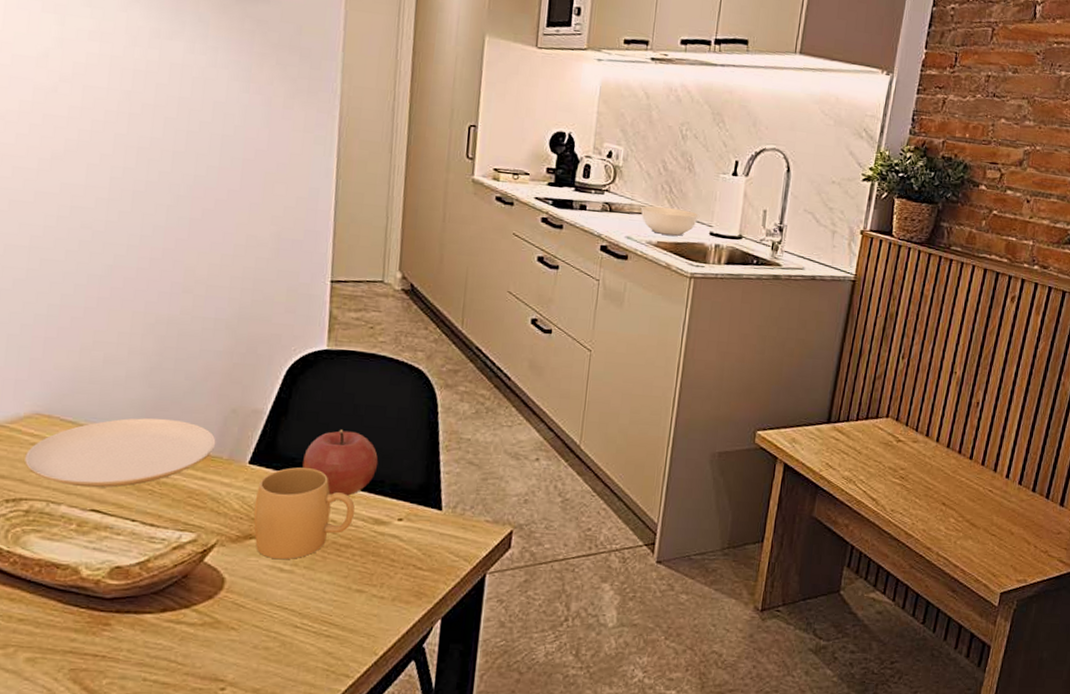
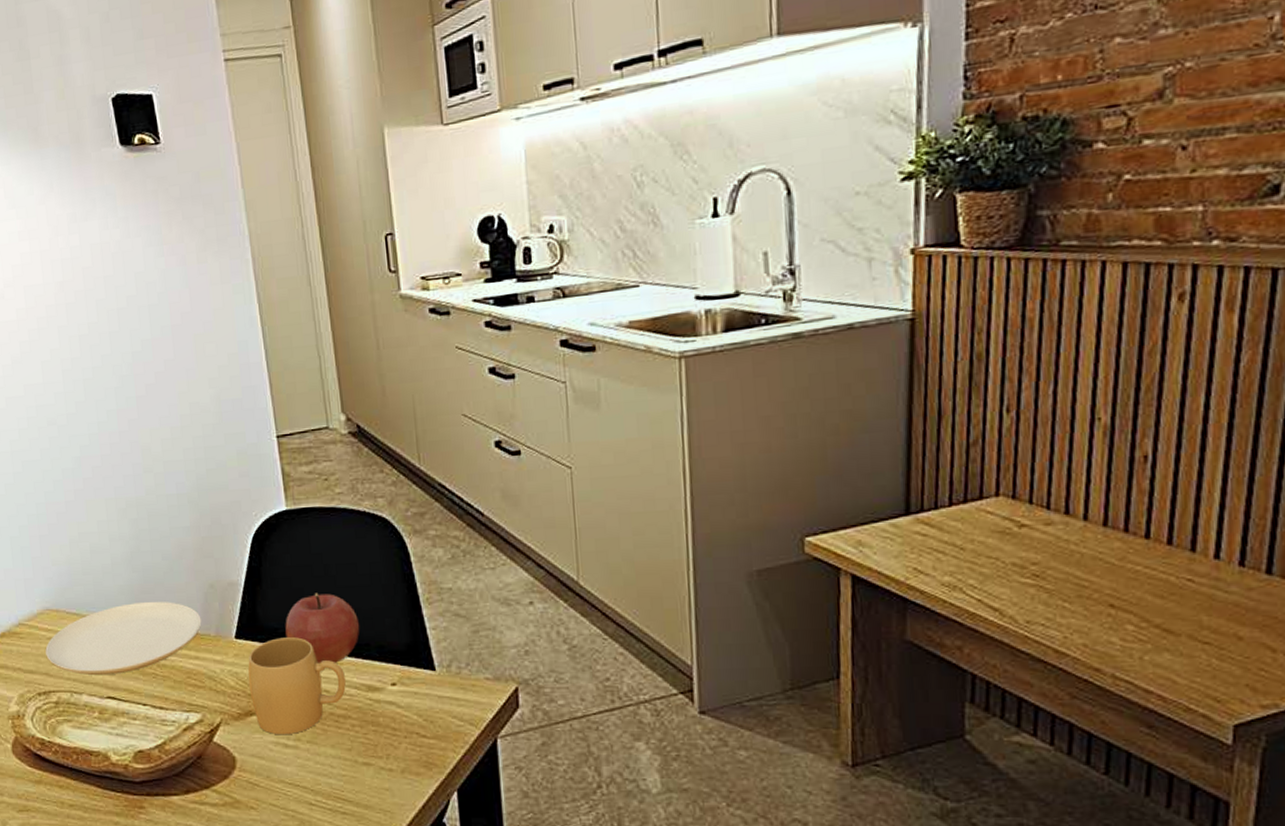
bowl: present [640,206,699,236] -> none [600,274,677,312]

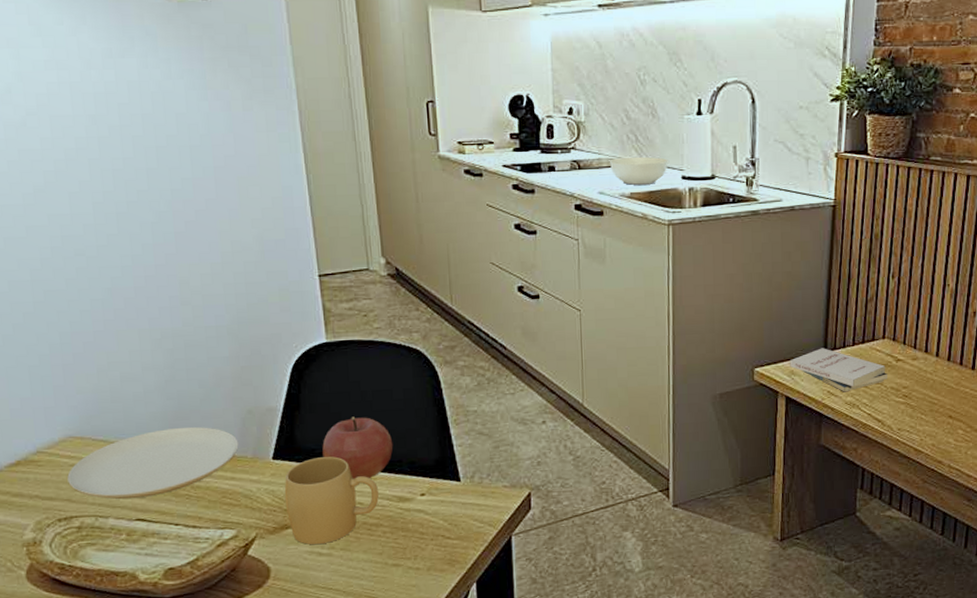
bowl: none [600,274,677,312] -> present [609,156,668,185]
books: none [855,509,1007,570] -> present [790,348,888,392]

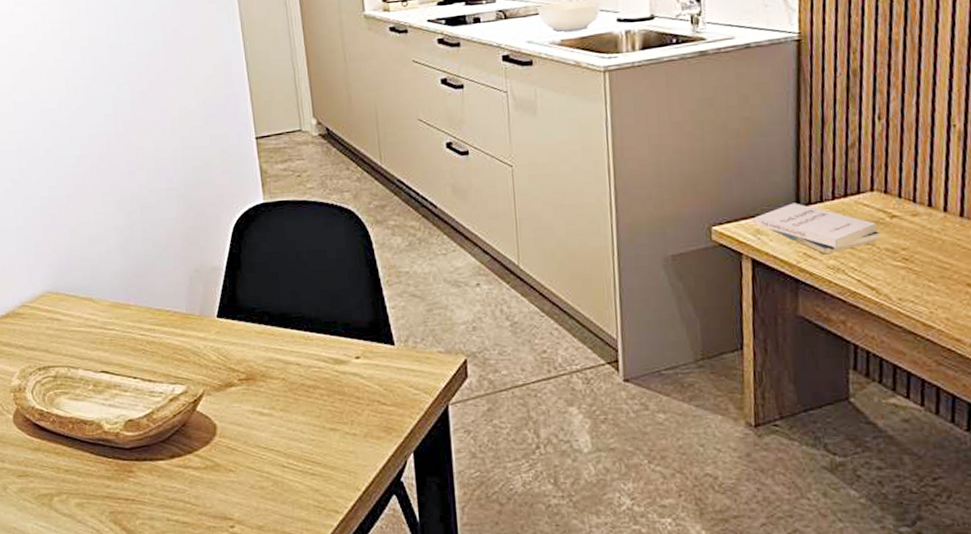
plate: present [67,426,239,500] -> none [46,284,188,352]
mug: present [284,456,379,545] -> none [228,316,315,404]
fruit: present [322,416,394,479] -> none [261,276,328,339]

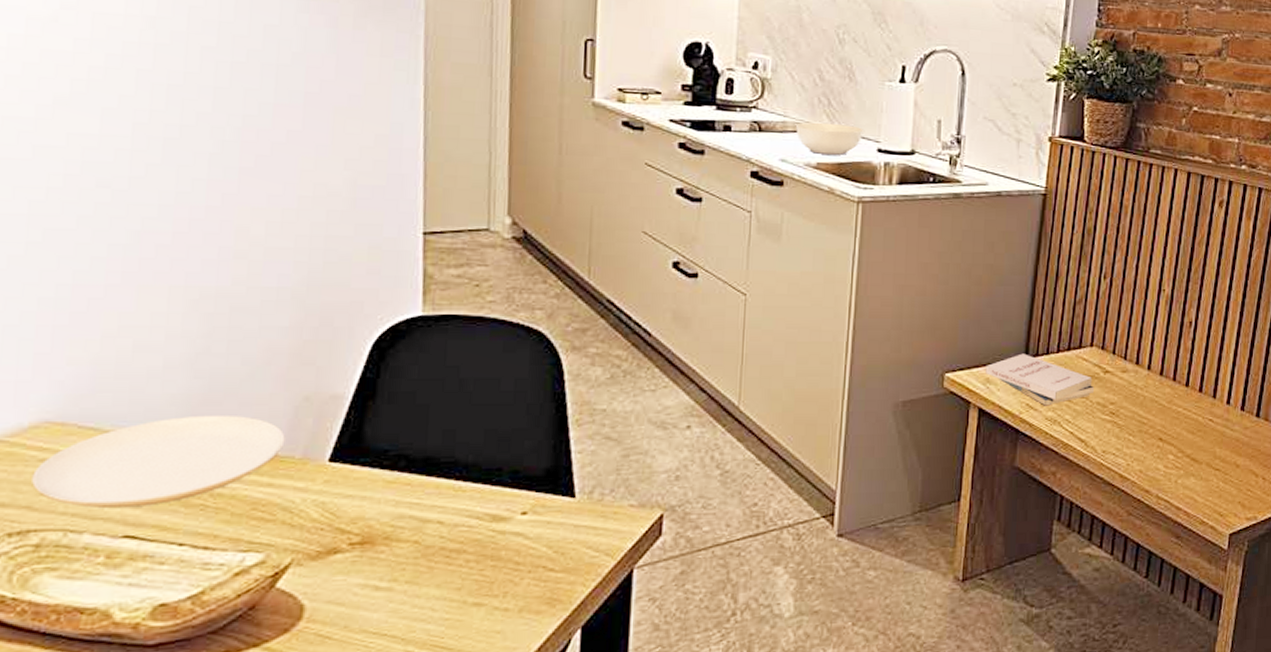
plate: none [46,284,188,352] -> present [32,414,285,509]

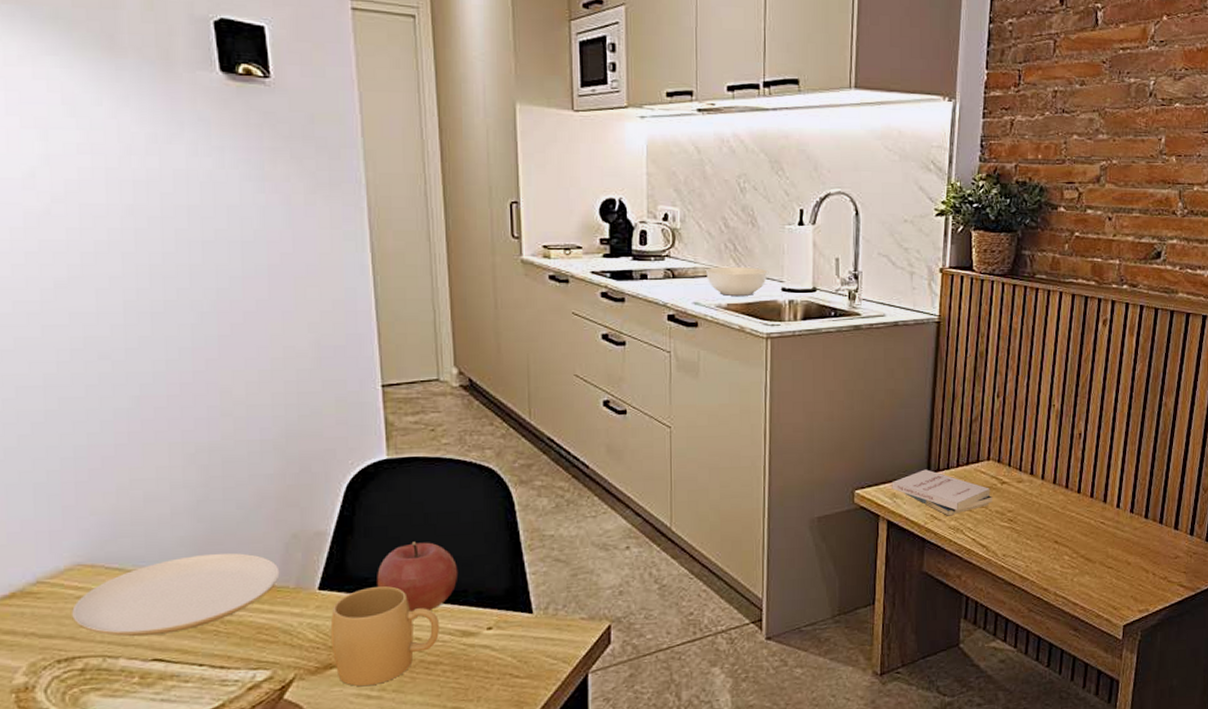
mug: none [337,461,466,576] -> present [330,586,439,687]
fruit: none [398,410,494,491] -> present [377,541,459,612]

